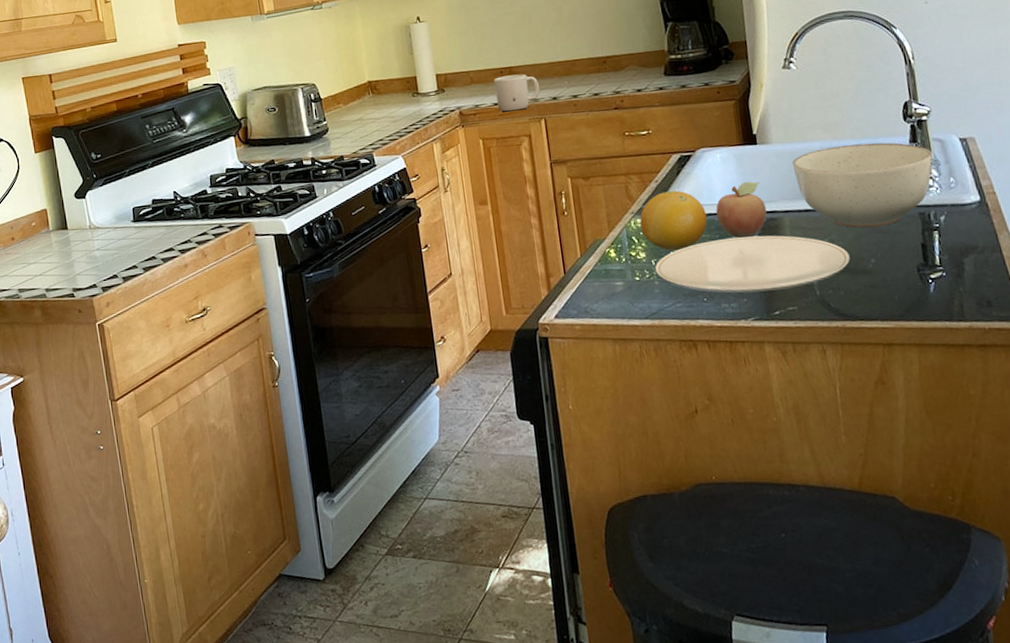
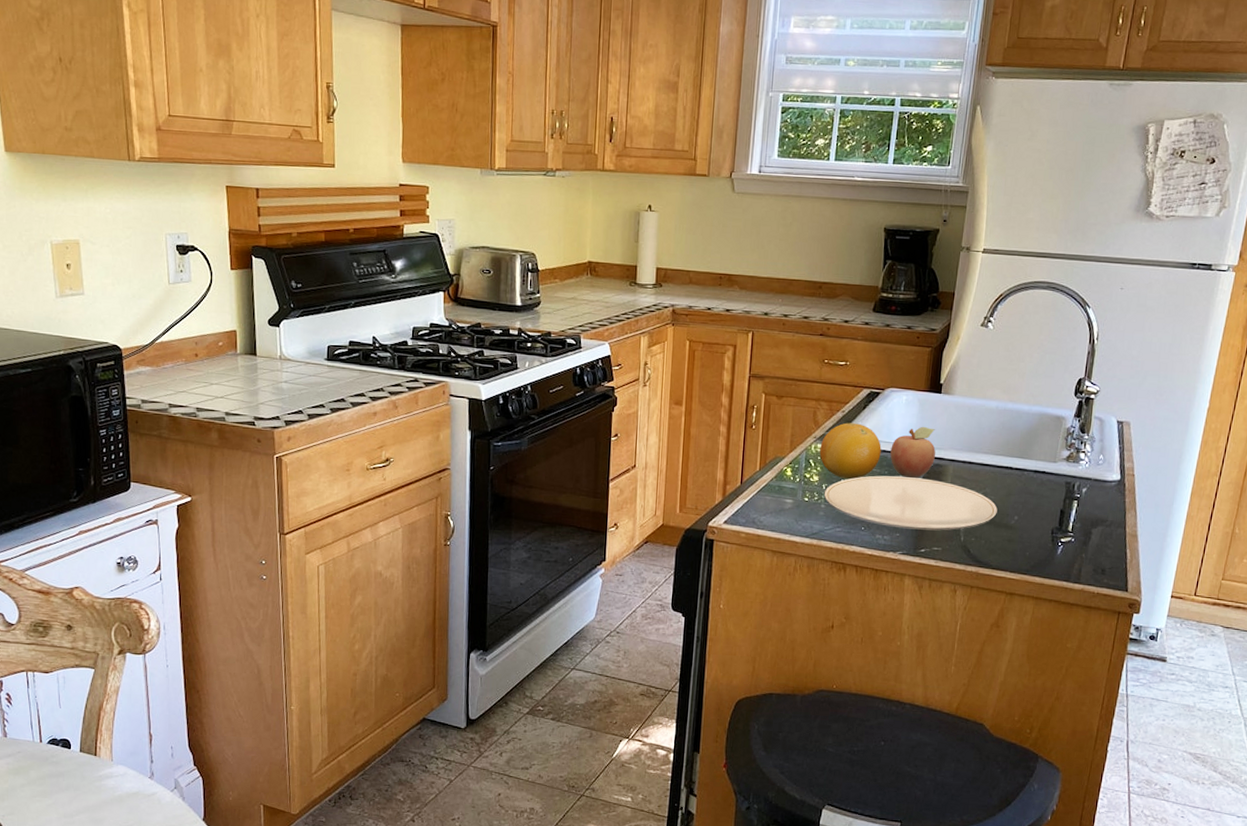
mug: present [493,73,540,112] -> none [710,282,755,319]
bowl: present [792,142,932,228] -> none [967,408,1091,489]

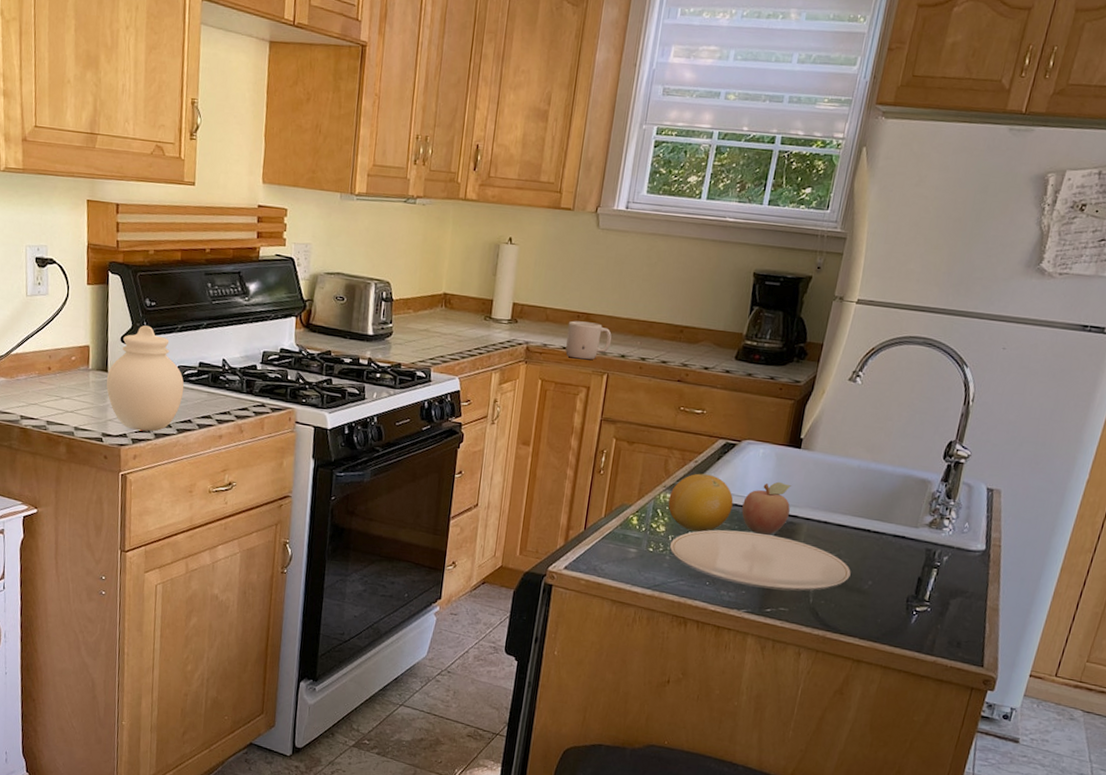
jar: none [255,307,336,413] -> present [106,325,185,432]
mug: none [710,282,755,319] -> present [565,320,612,360]

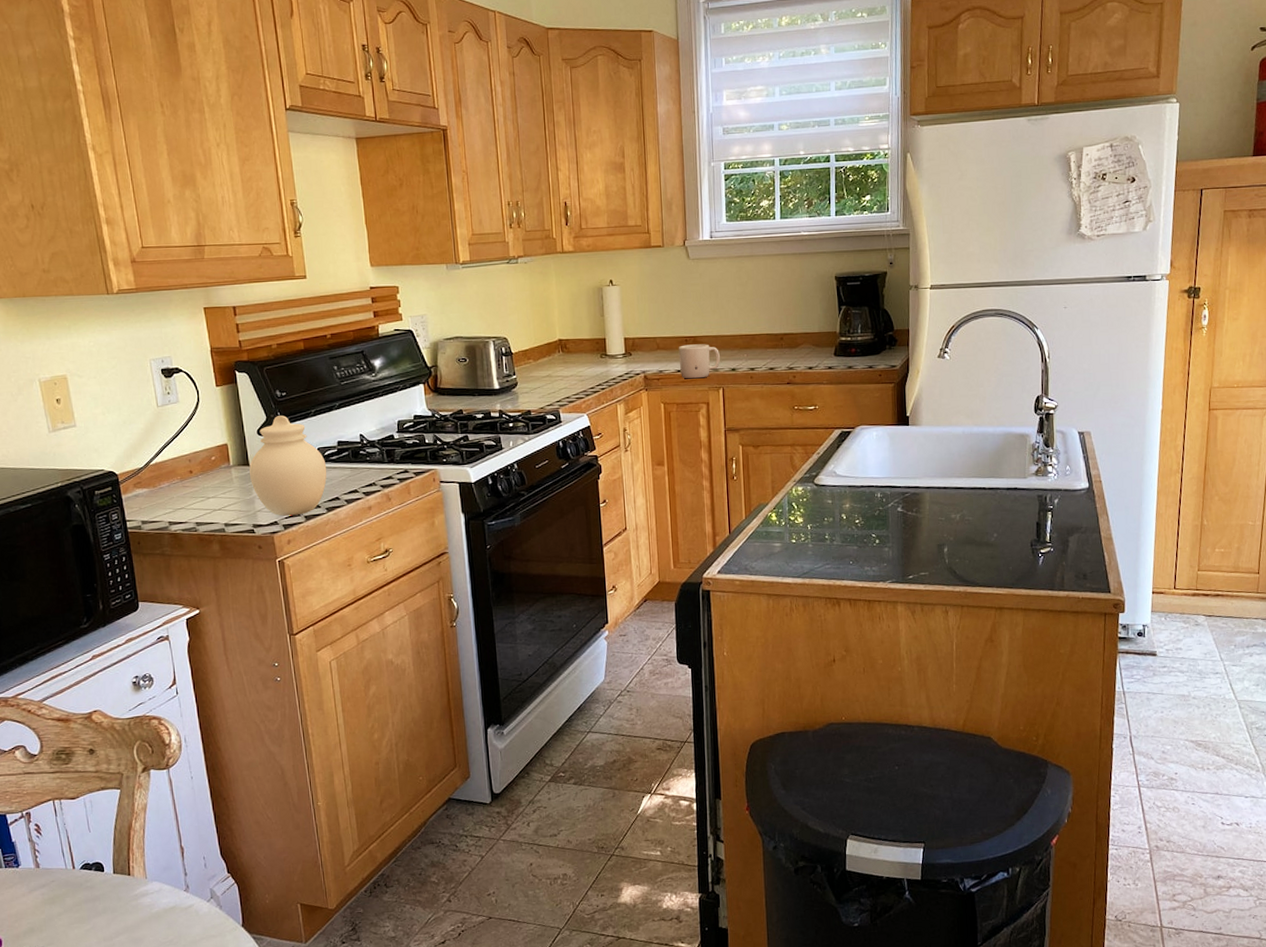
fruit: present [668,473,734,532] -> none [800,463,859,518]
plate: present [669,529,851,591] -> none [810,508,977,558]
fruit: present [741,481,791,536] -> none [868,458,911,510]

